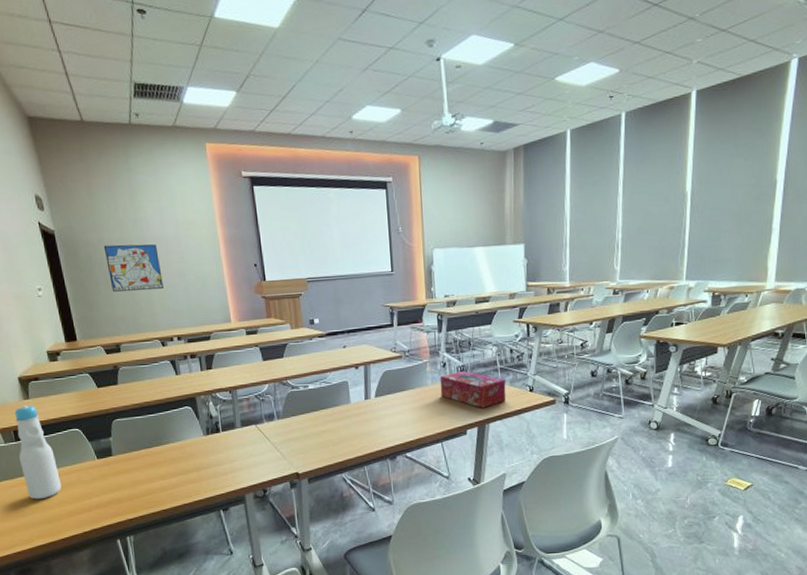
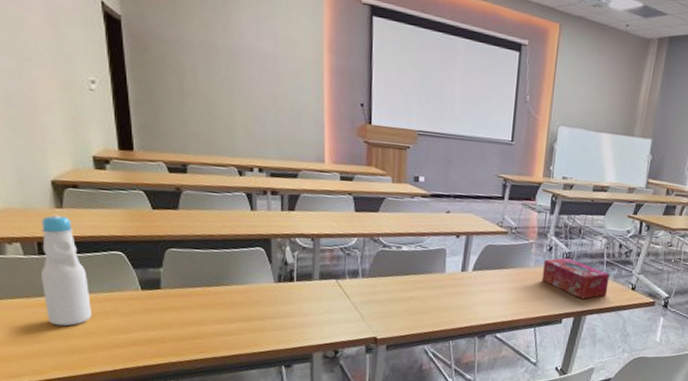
wall art: present [103,244,164,292] -> none [182,46,250,111]

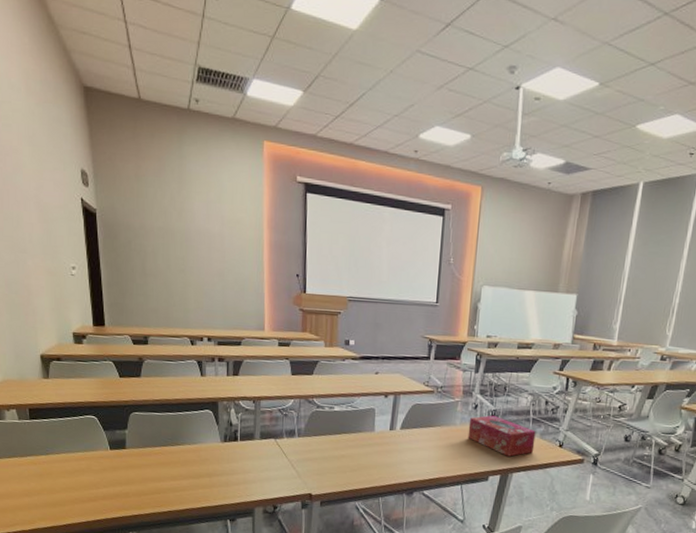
bottle: present [41,214,91,326] -> none [32,384,70,482]

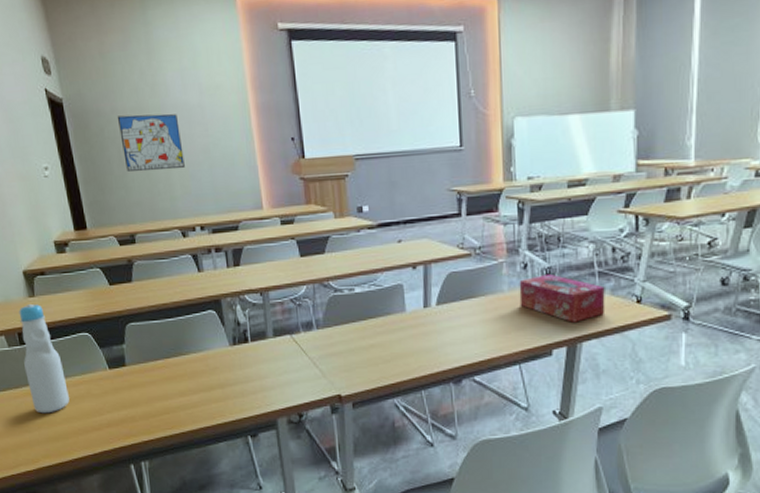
bottle: none [32,384,70,482] -> present [19,303,70,414]
wall art: none [144,232,201,287] -> present [117,114,185,171]

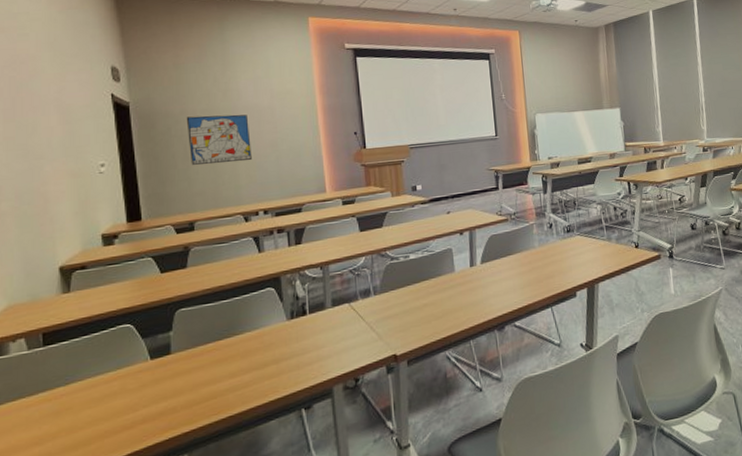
bottle: present [19,303,70,414] -> none [46,300,98,421]
tissue box: present [519,273,606,323] -> none [546,230,614,268]

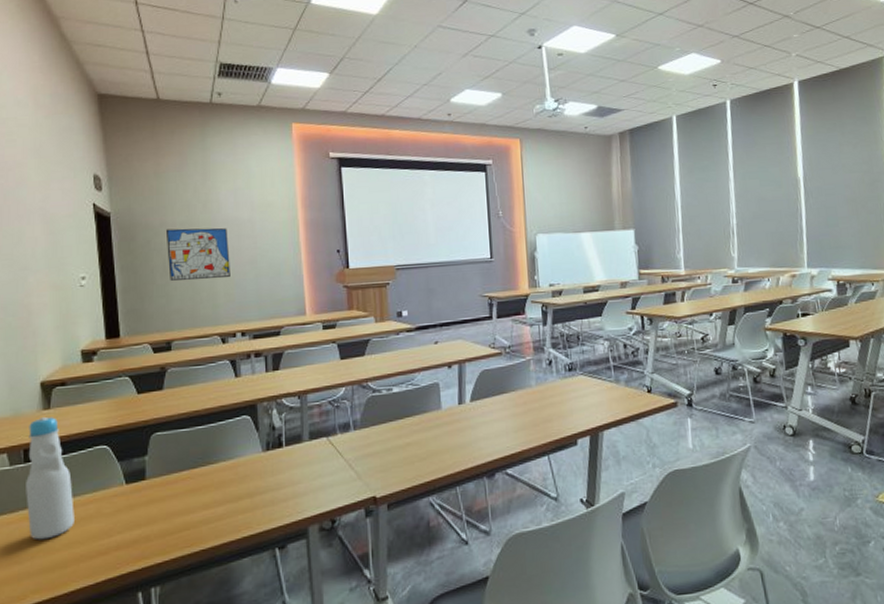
bottle: none [46,300,98,421] -> present [26,416,75,540]

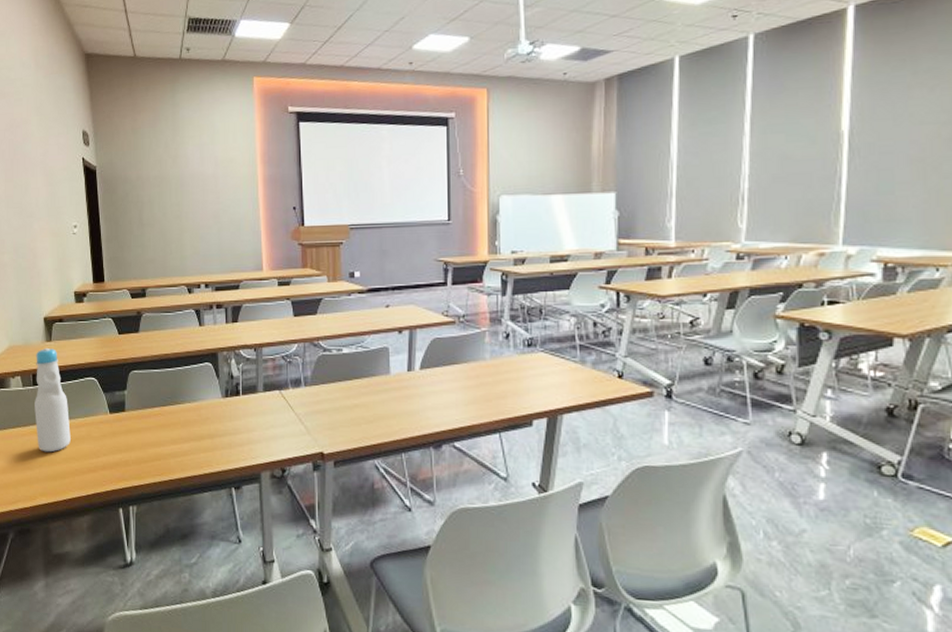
wall art: present [165,227,230,281] -> none [141,182,196,232]

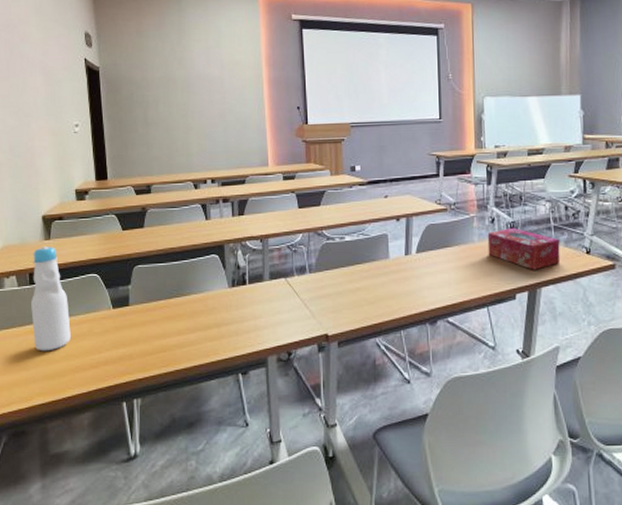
tissue box: none [501,344,587,394] -> present [487,227,561,270]

